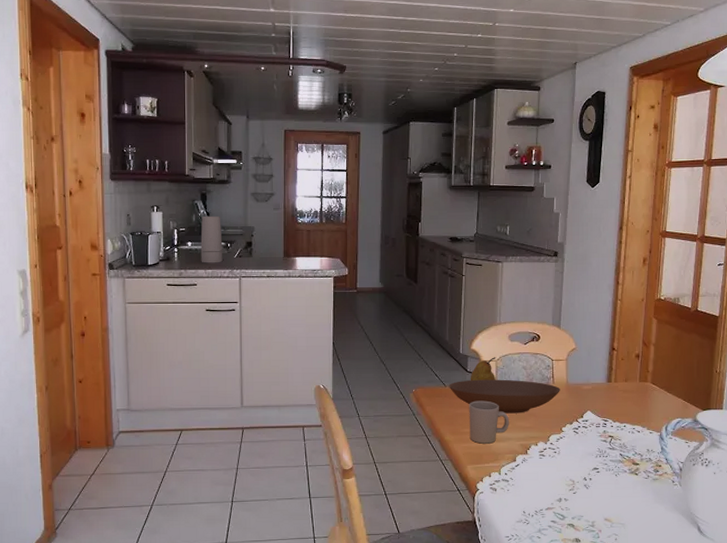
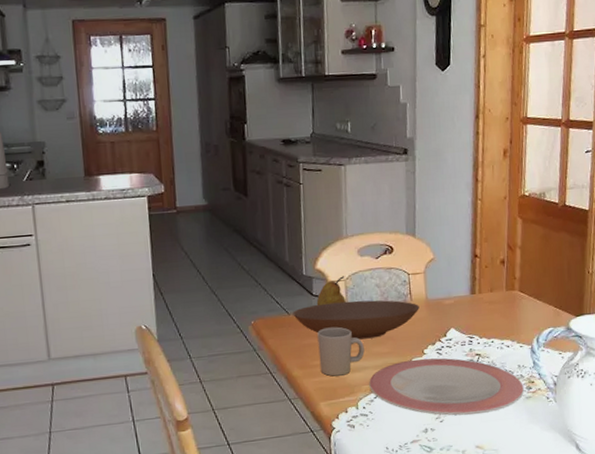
plate: none [512,435,651,489] -> present [369,358,524,416]

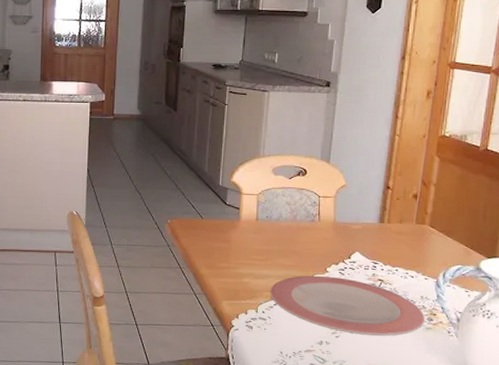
bowl: present [292,300,419,340] -> none [206,213,327,251]
fruit: present [316,276,346,305] -> none [229,191,258,215]
mug: present [317,326,365,377] -> none [226,235,269,280]

